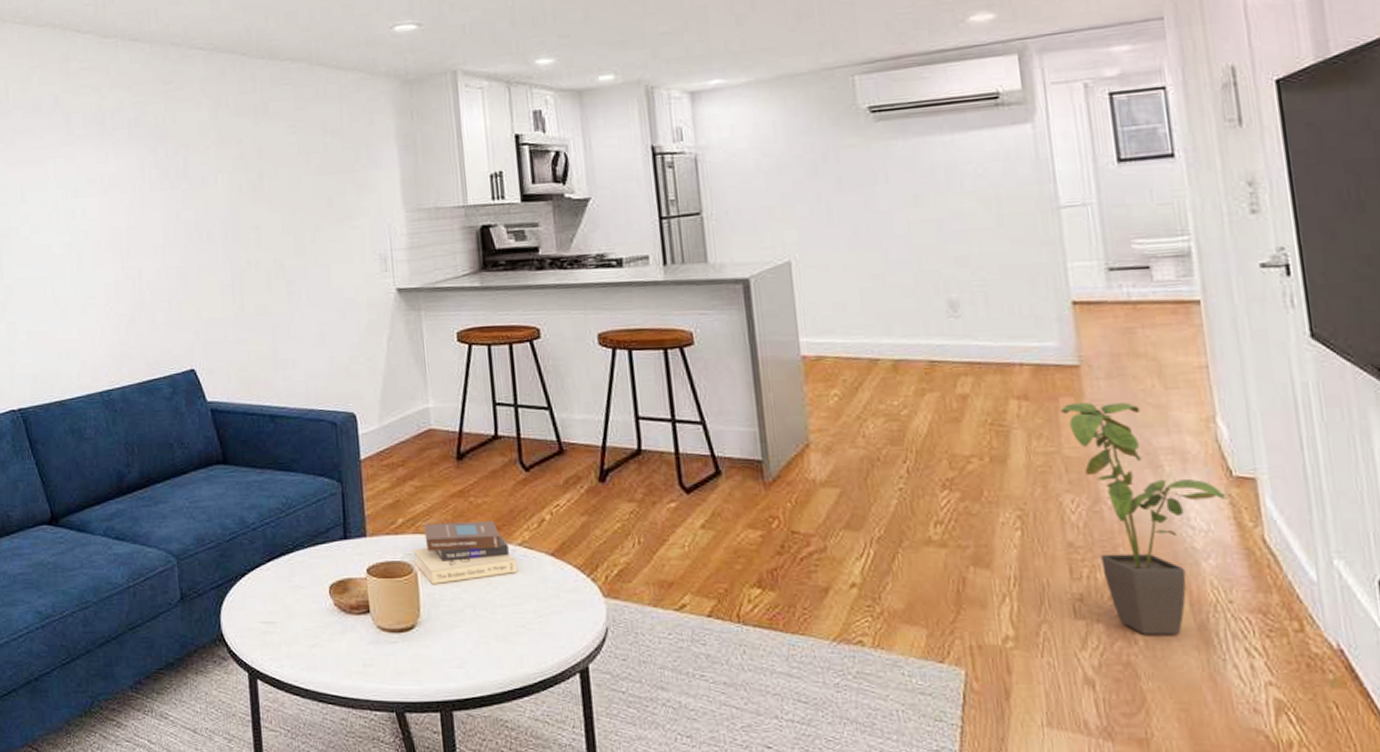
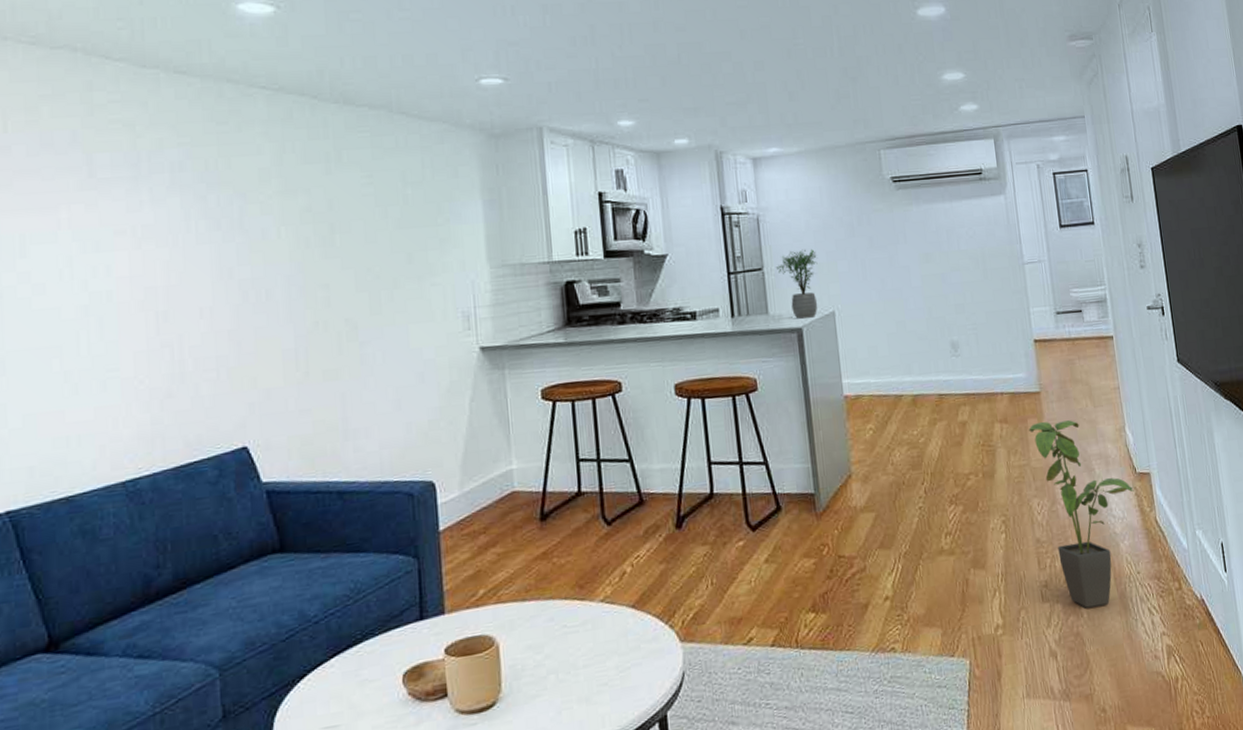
books: present [412,520,518,584] -> none [494,579,600,655]
potted plant: none [717,191,770,269] -> present [775,249,818,319]

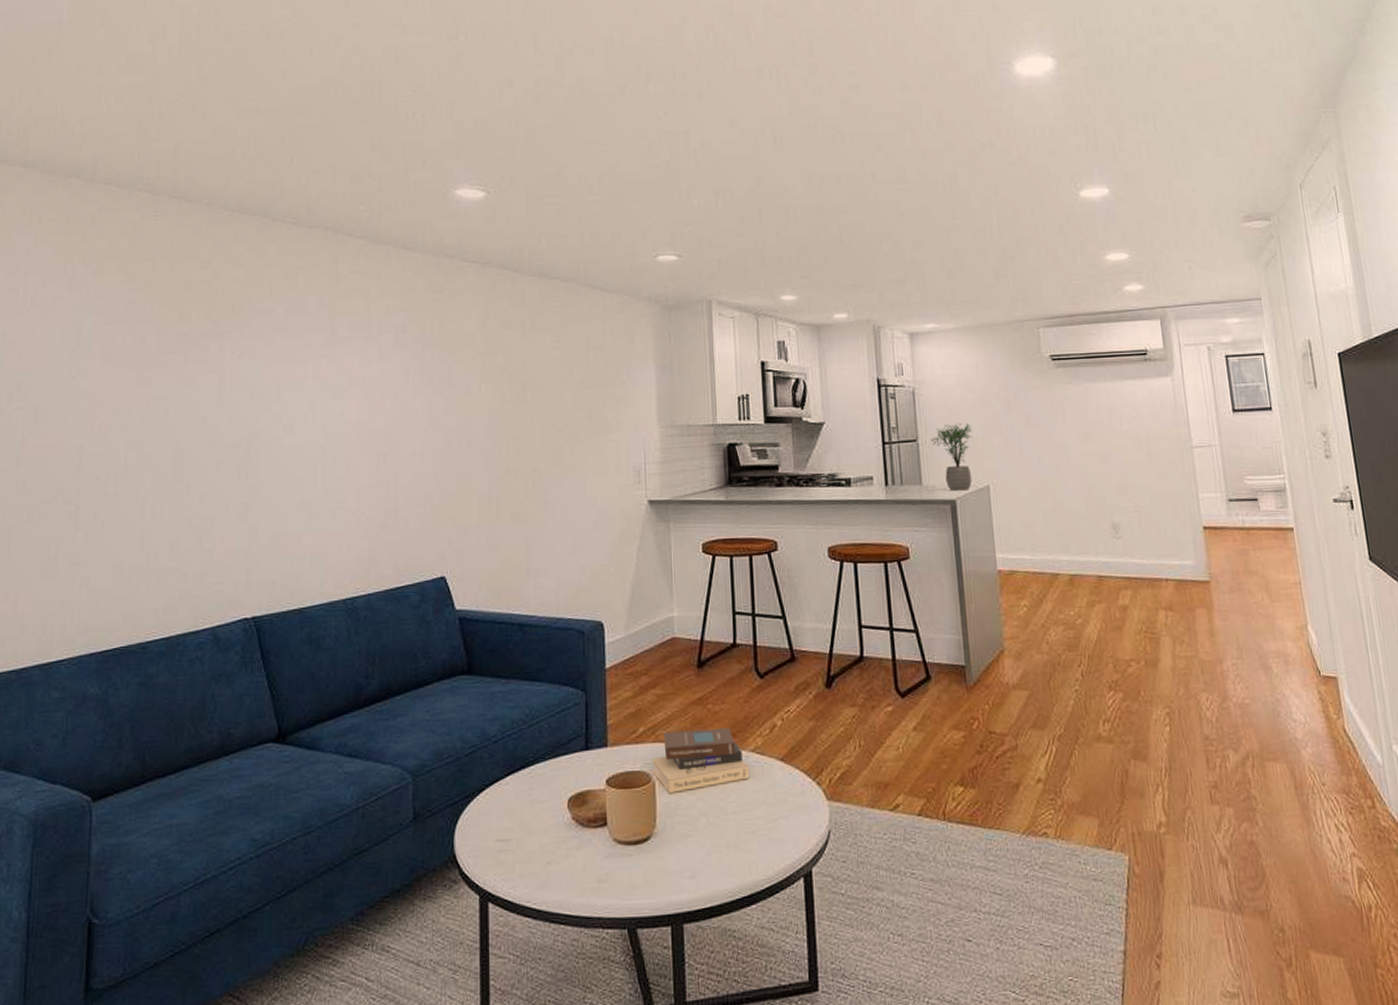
books: none [494,579,600,655] -> present [652,727,750,793]
house plant: present [1029,420,1134,608] -> none [1196,612,1318,816]

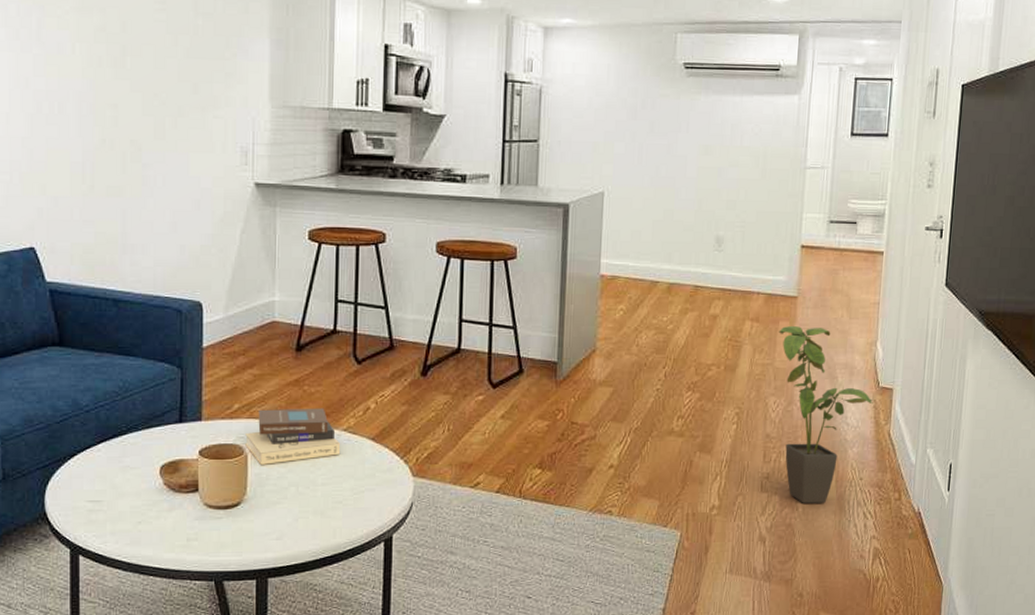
potted plant: present [930,423,973,491] -> none [551,126,595,195]
house plant: none [1196,612,1318,816] -> present [779,325,873,503]

